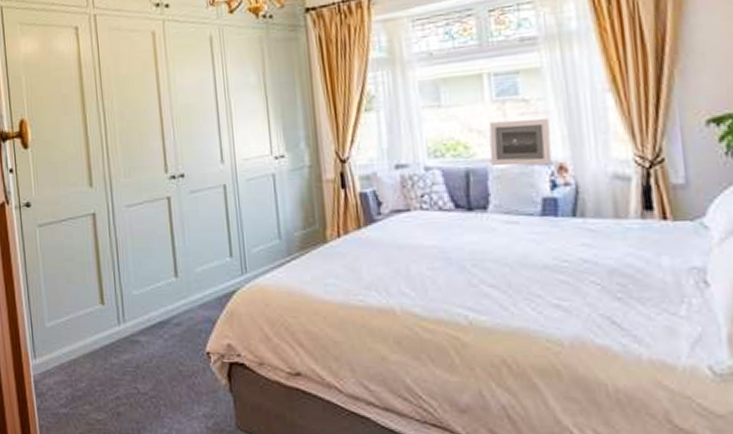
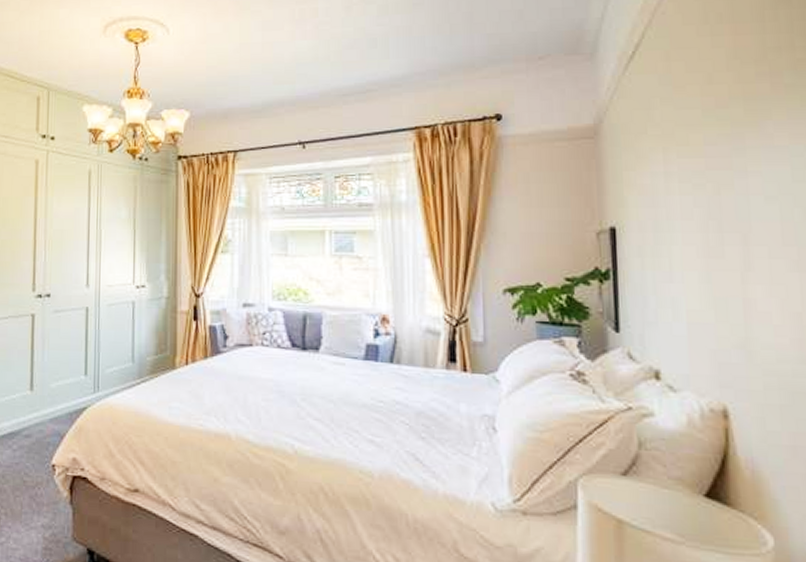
picture frame: present [488,118,552,166] -> none [325,273,378,316]

